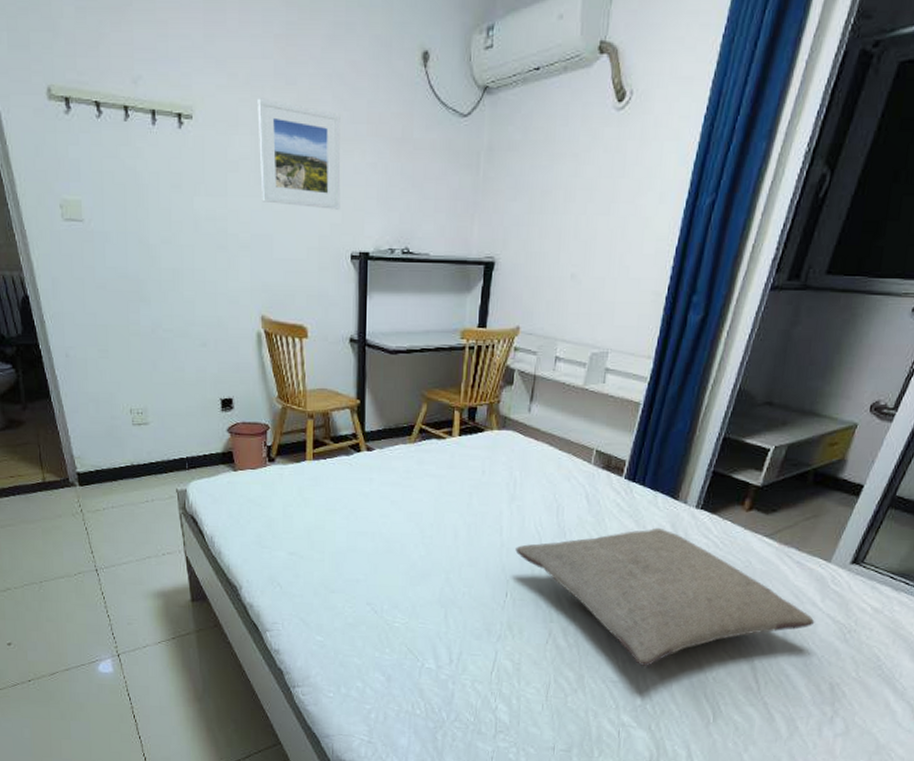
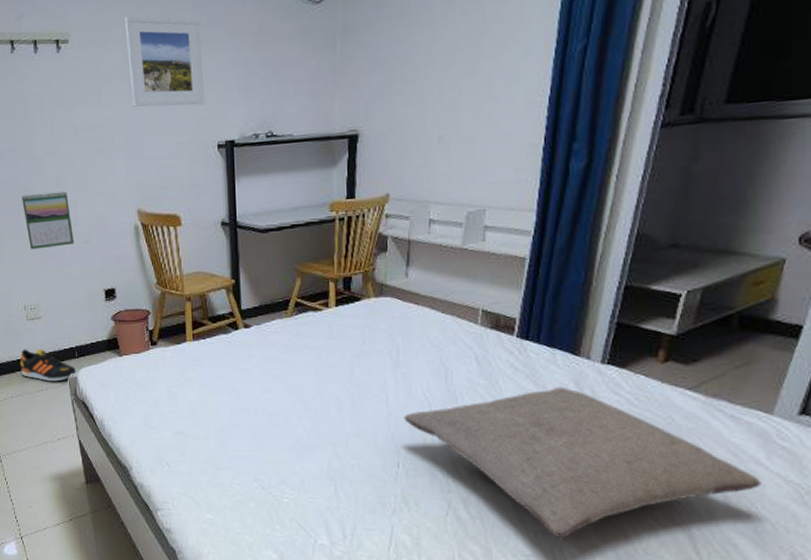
shoe: none [123,456,187,494] -> present [20,348,77,382]
calendar: none [131,285,190,348] -> present [21,191,75,250]

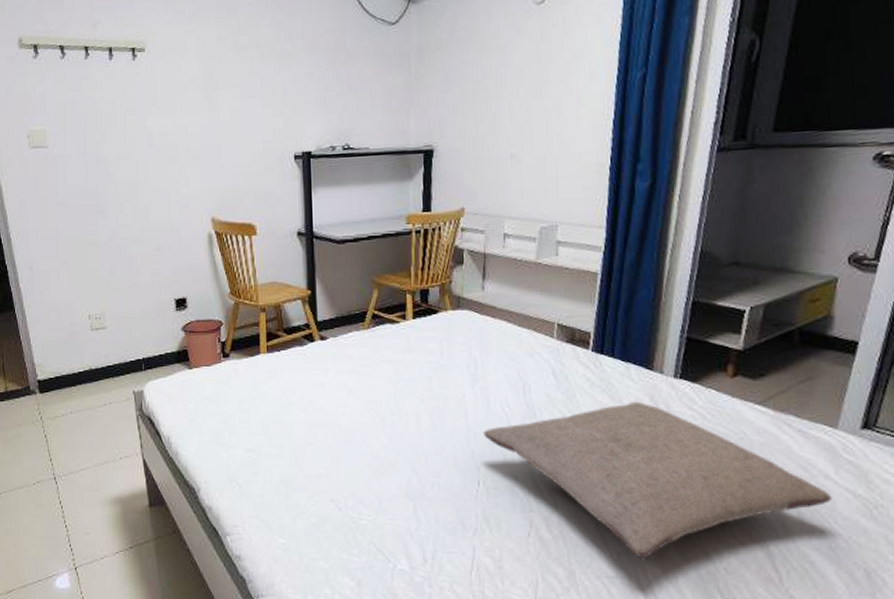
shoe: present [20,348,77,382] -> none [81,360,143,396]
calendar: present [21,191,75,250] -> none [90,198,145,257]
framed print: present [124,15,205,107] -> none [202,28,282,117]

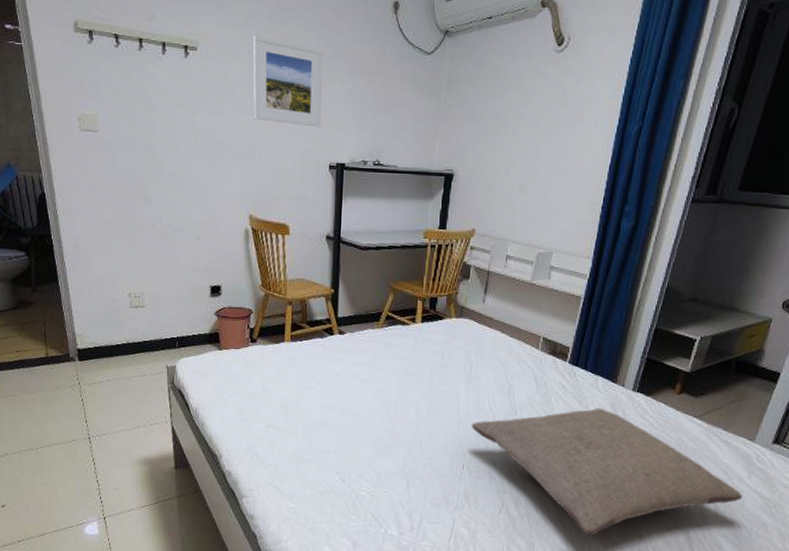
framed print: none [202,28,282,117] -> present [252,35,323,127]

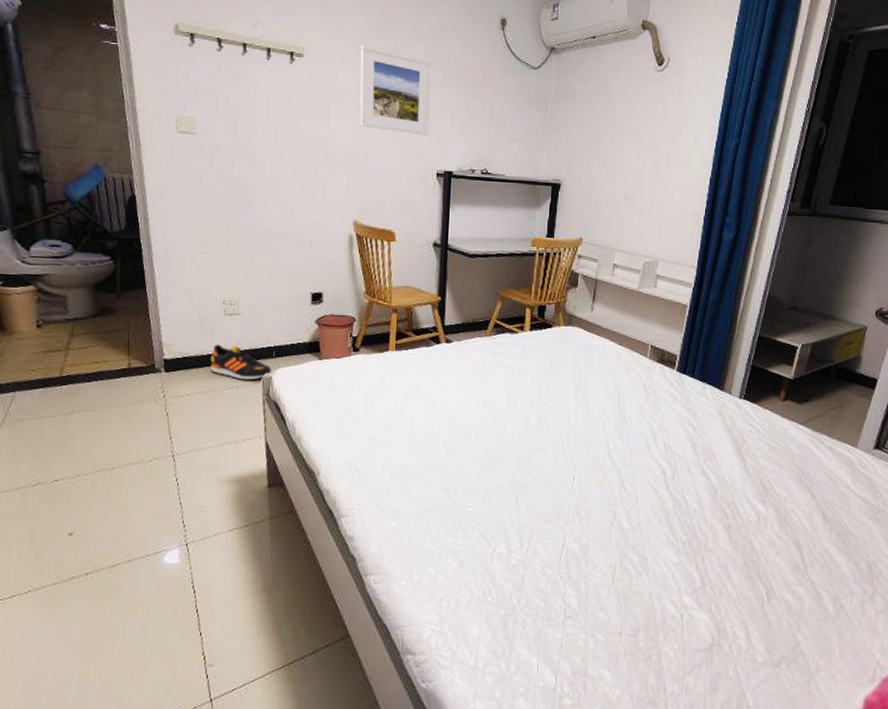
shoe: none [119,335,176,369] -> present [210,344,272,381]
pillow: present [471,407,743,537] -> none [581,415,849,549]

